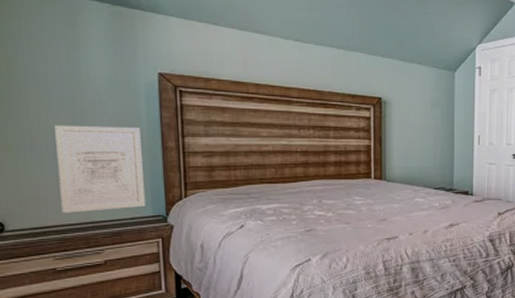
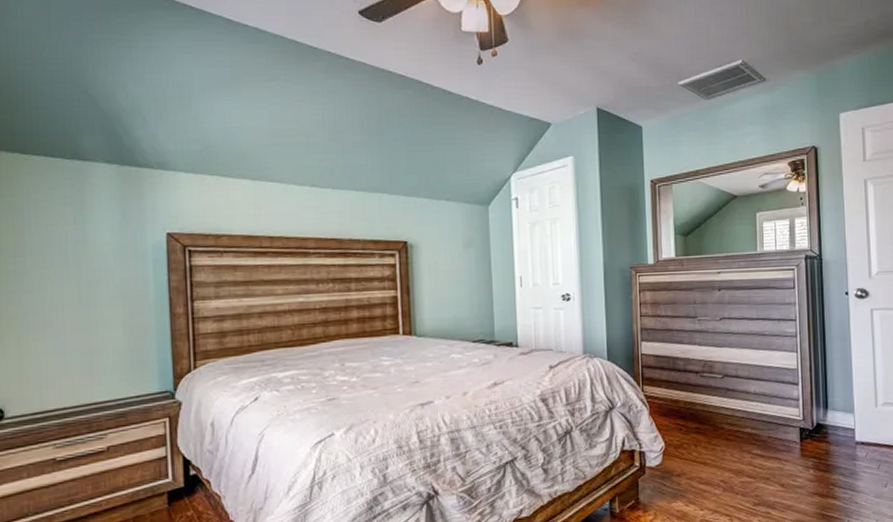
wall art: present [55,124,146,213] -> none [59,294,153,395]

